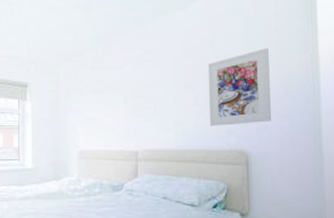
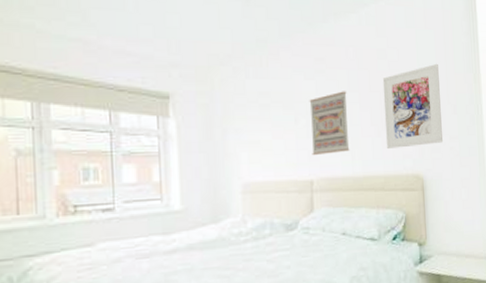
wall art: none [137,76,173,130] -> present [309,91,350,155]

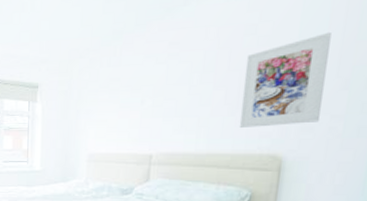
wall art: present [309,91,350,155] -> none [154,72,201,132]

